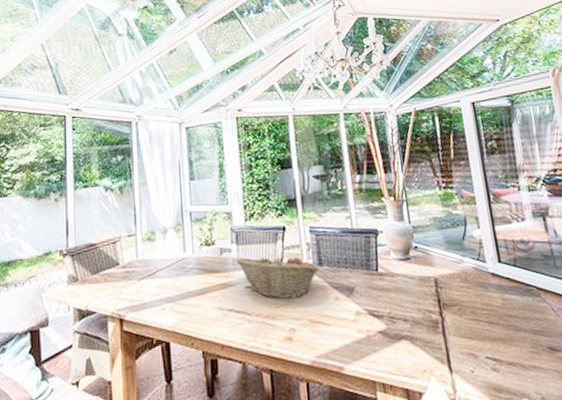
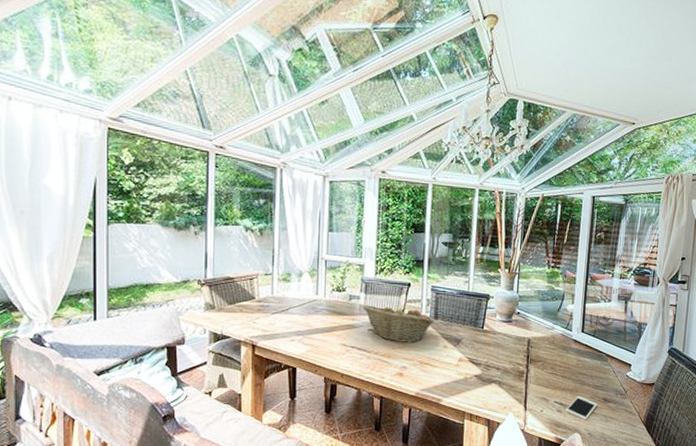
cell phone: none [502,347,543,380] -> present [565,396,597,420]

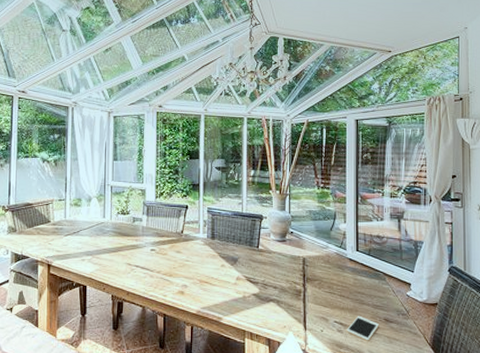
fruit basket: present [362,305,434,344] -> none [145,226,211,263]

